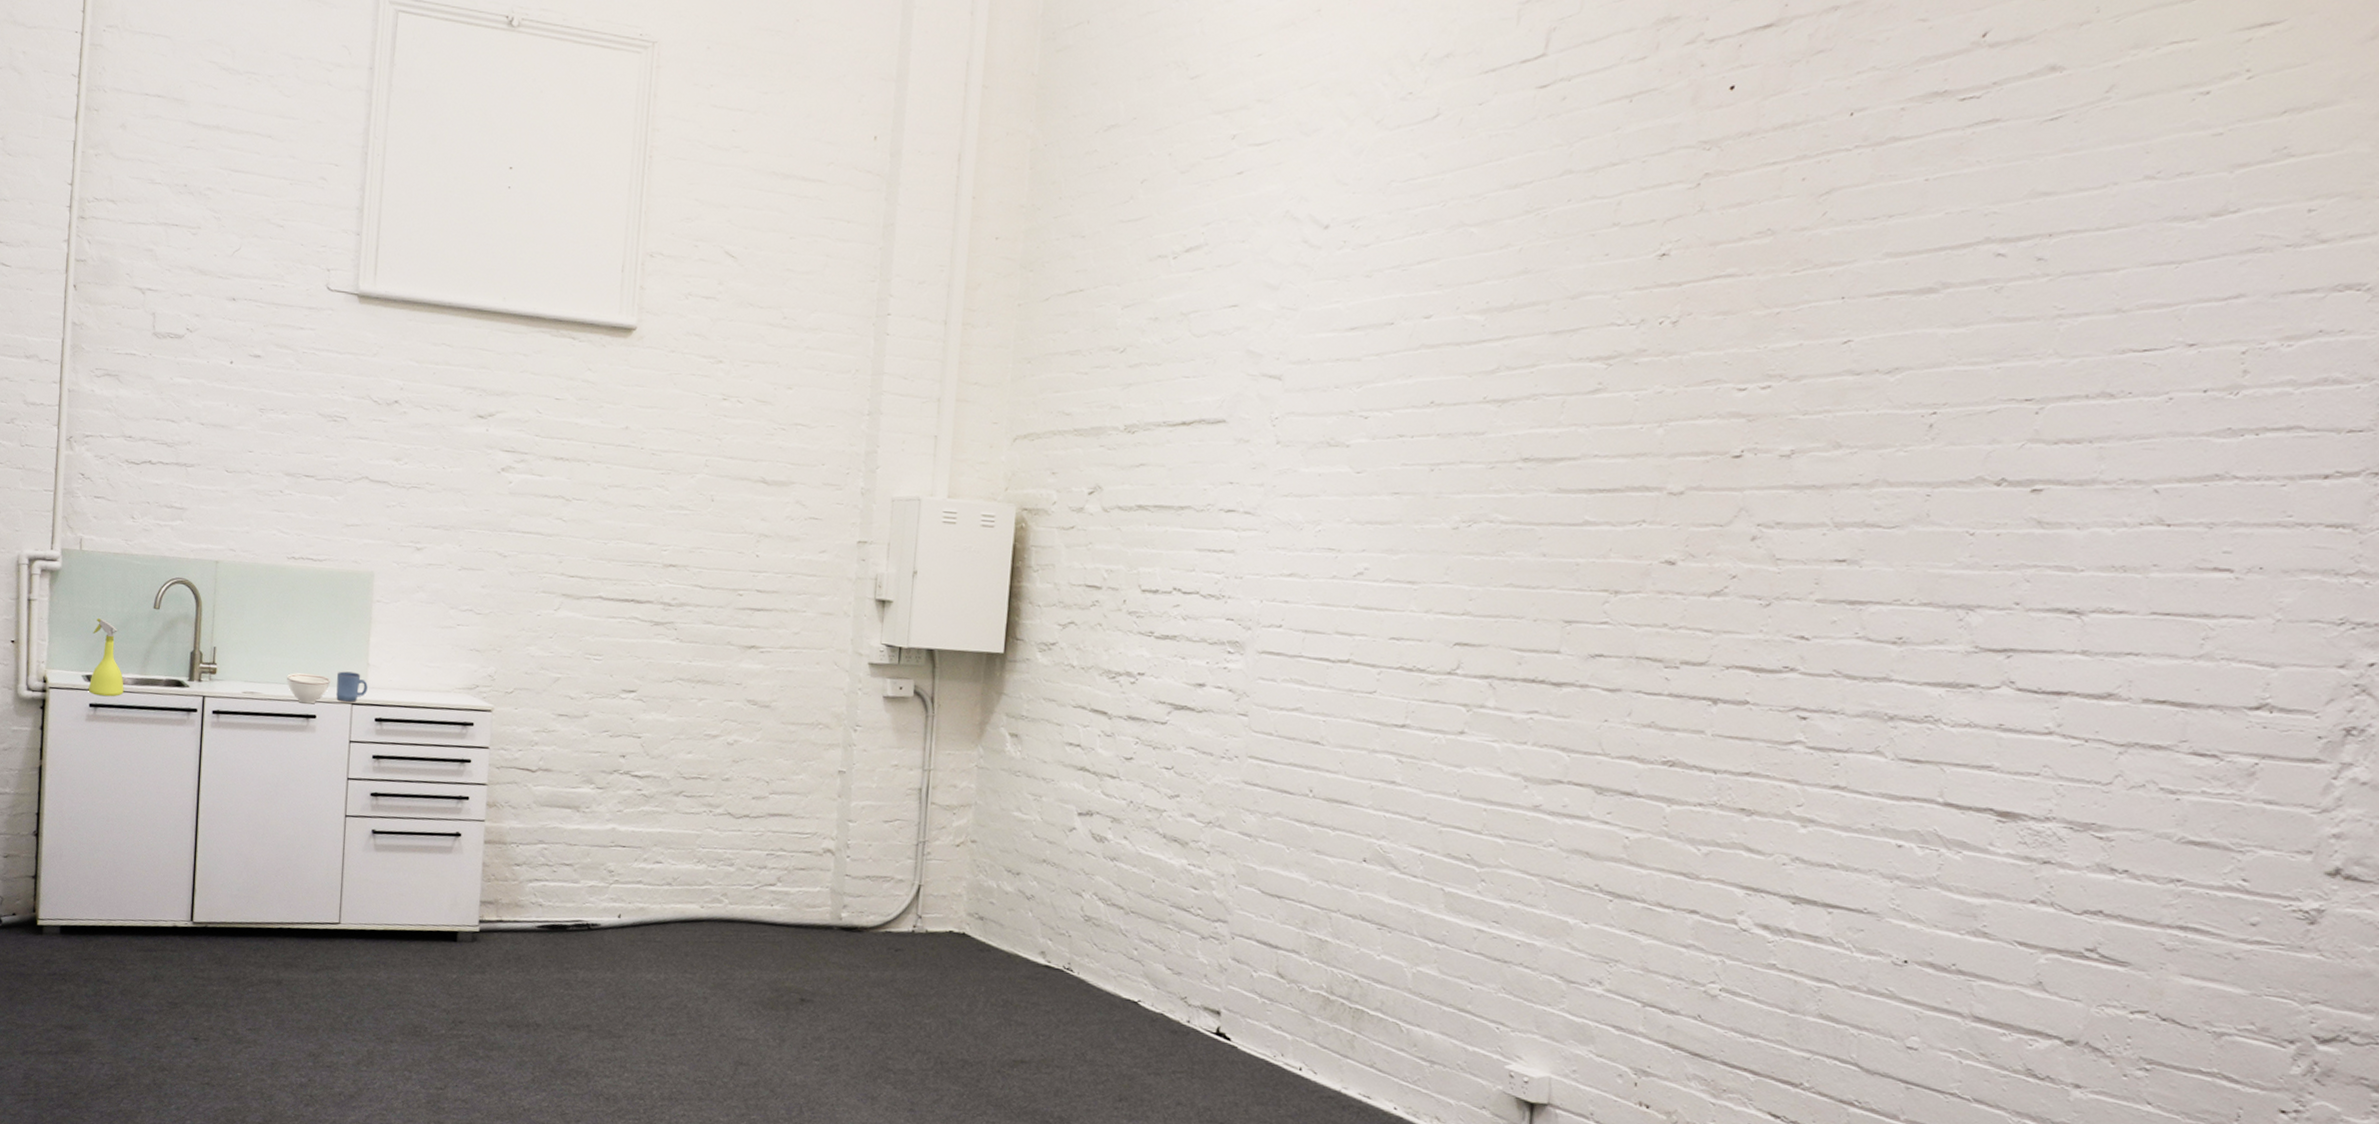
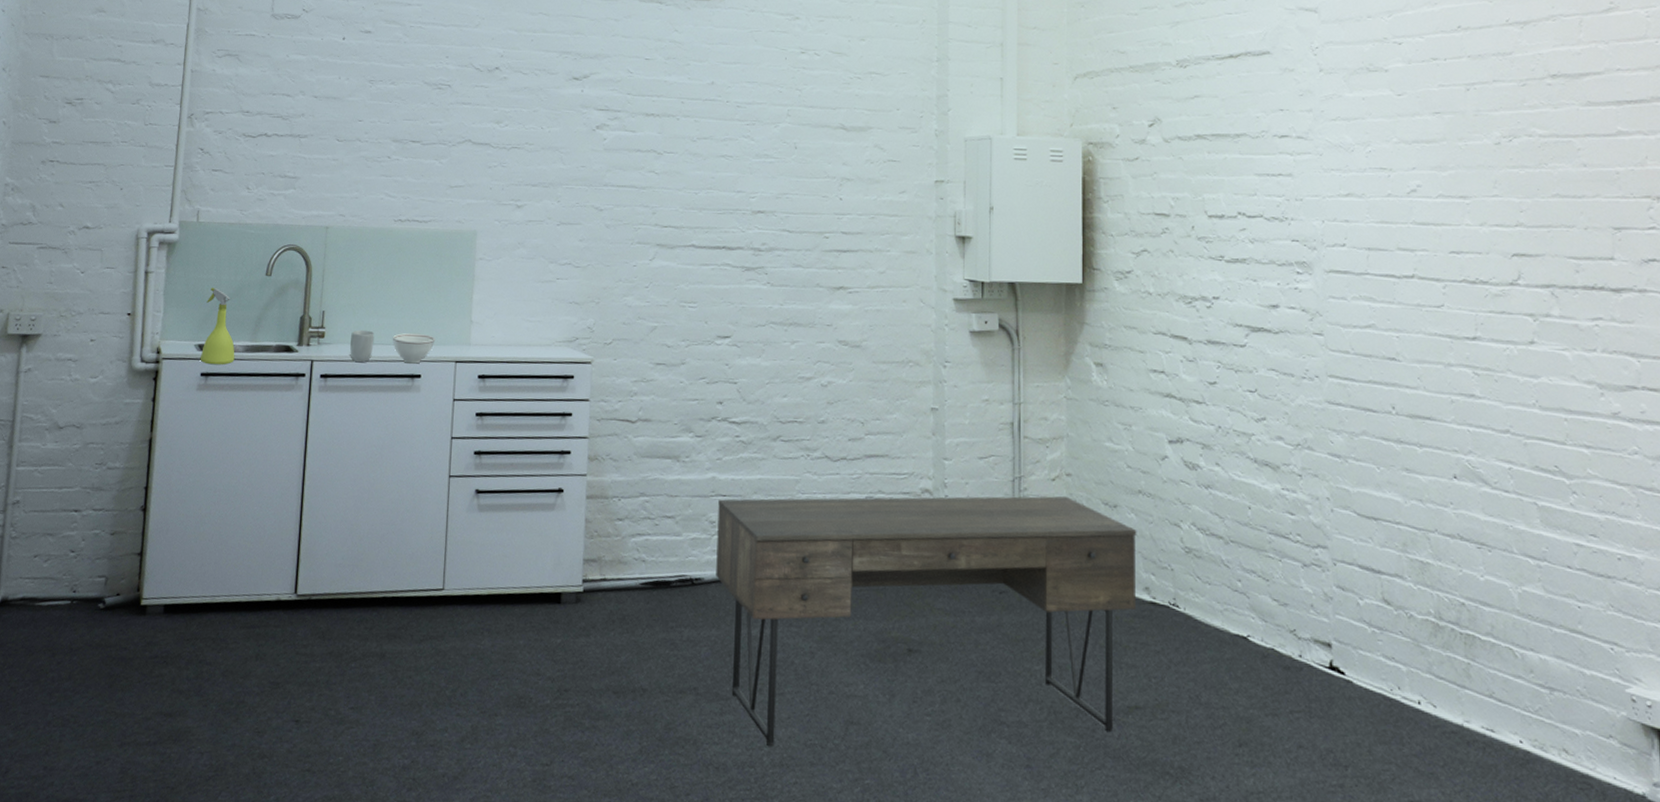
cup: none [243,667,268,701] -> present [350,329,375,363]
mug: present [336,671,368,703] -> none [440,329,471,361]
desk: none [612,849,1038,1082] -> present [716,495,1137,746]

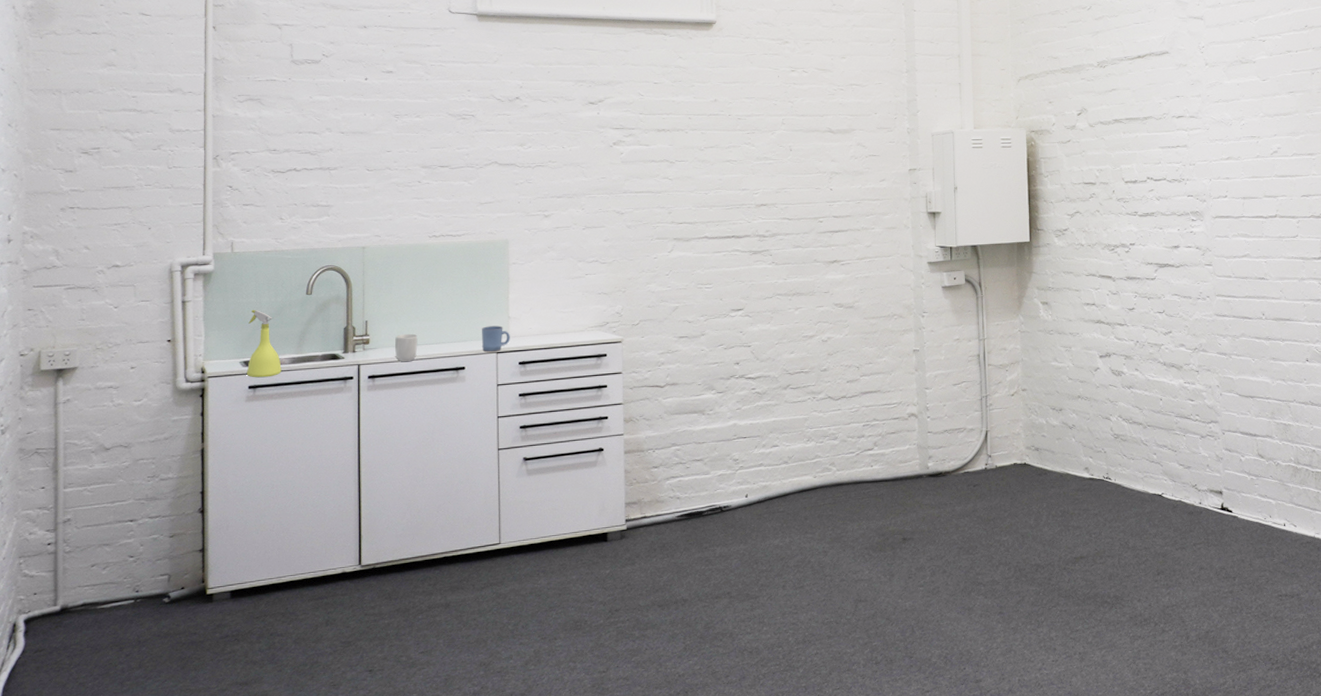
bowl: present [392,332,436,365] -> none [435,331,476,359]
mug: none [440,329,471,361] -> present [481,326,510,353]
desk: present [716,495,1137,746] -> none [740,406,1078,628]

